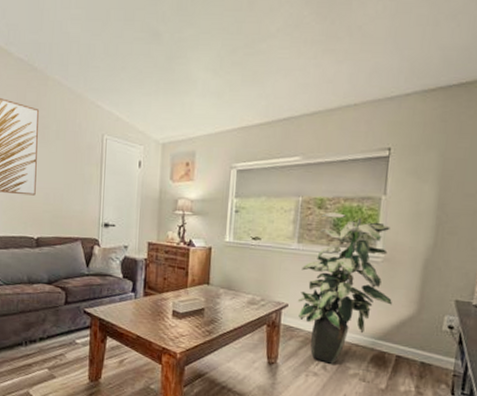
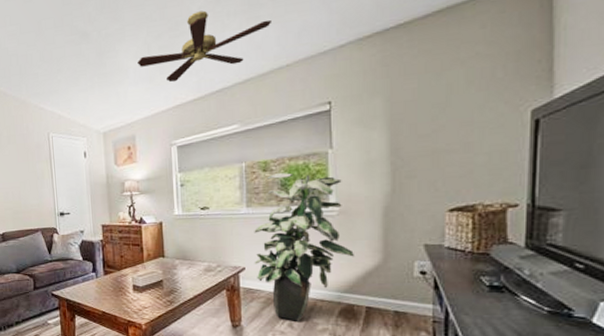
ceiling fan: none [208,33,347,102] -> present [137,10,273,83]

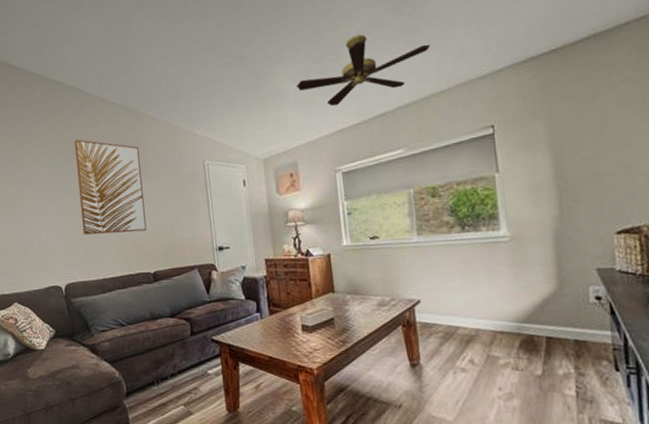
indoor plant: present [254,173,354,321] -> none [427,198,529,357]

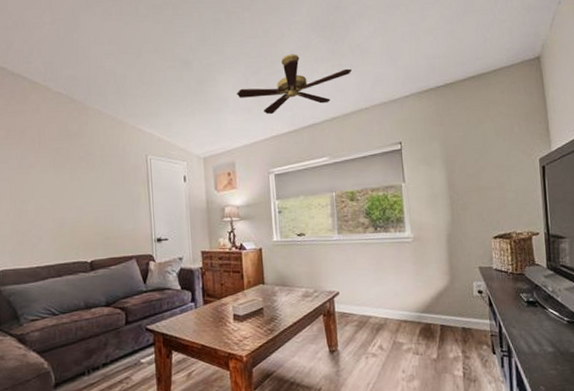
wall art: present [74,139,147,235] -> none [14,126,86,222]

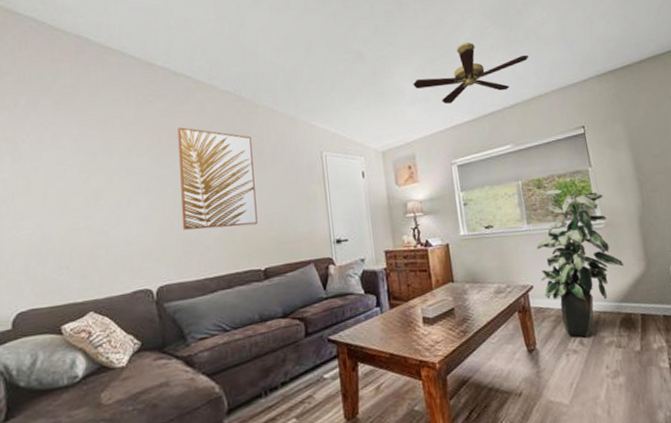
wall art: none [14,126,86,222] -> present [177,127,258,230]
indoor plant: none [345,203,428,343] -> present [536,189,624,338]

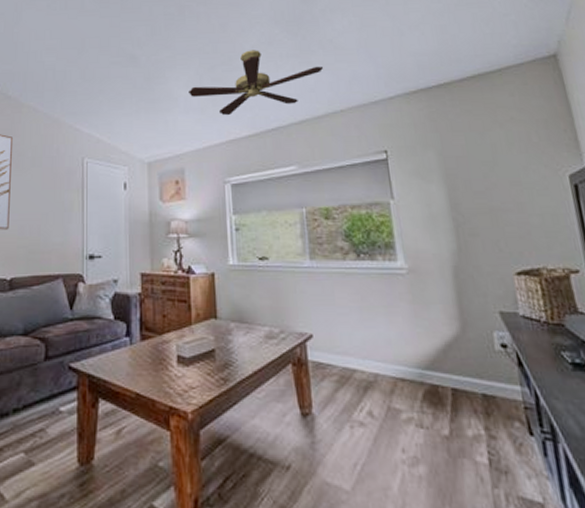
indoor plant: present [536,189,624,338] -> none [320,222,430,408]

